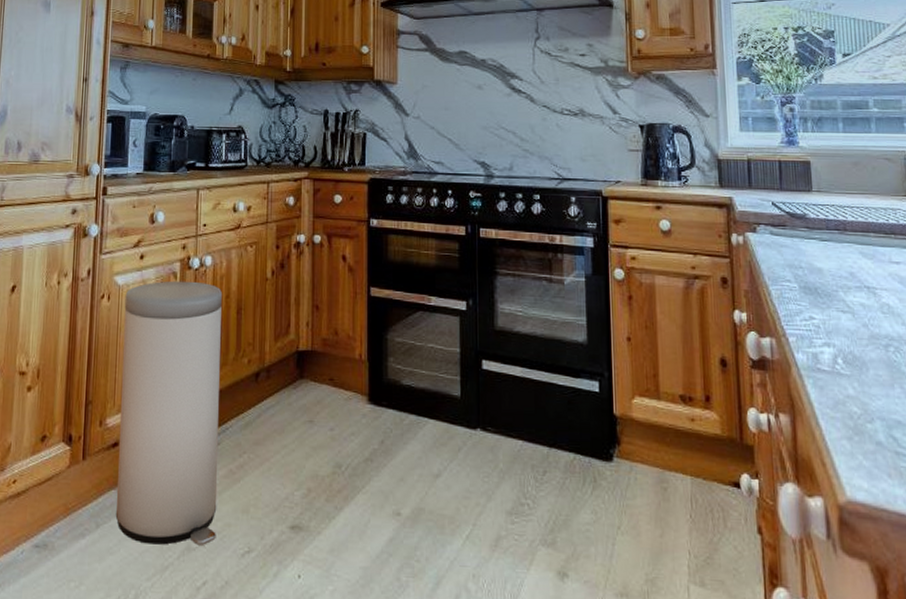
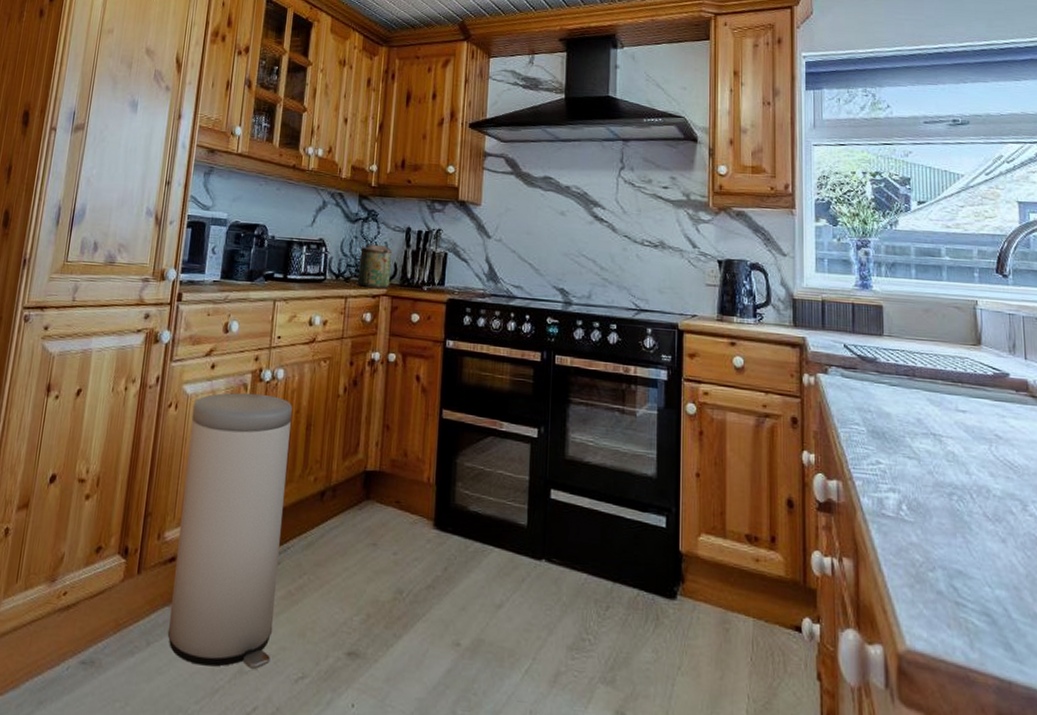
canister: none [278,128,311,173] -> present [357,244,392,289]

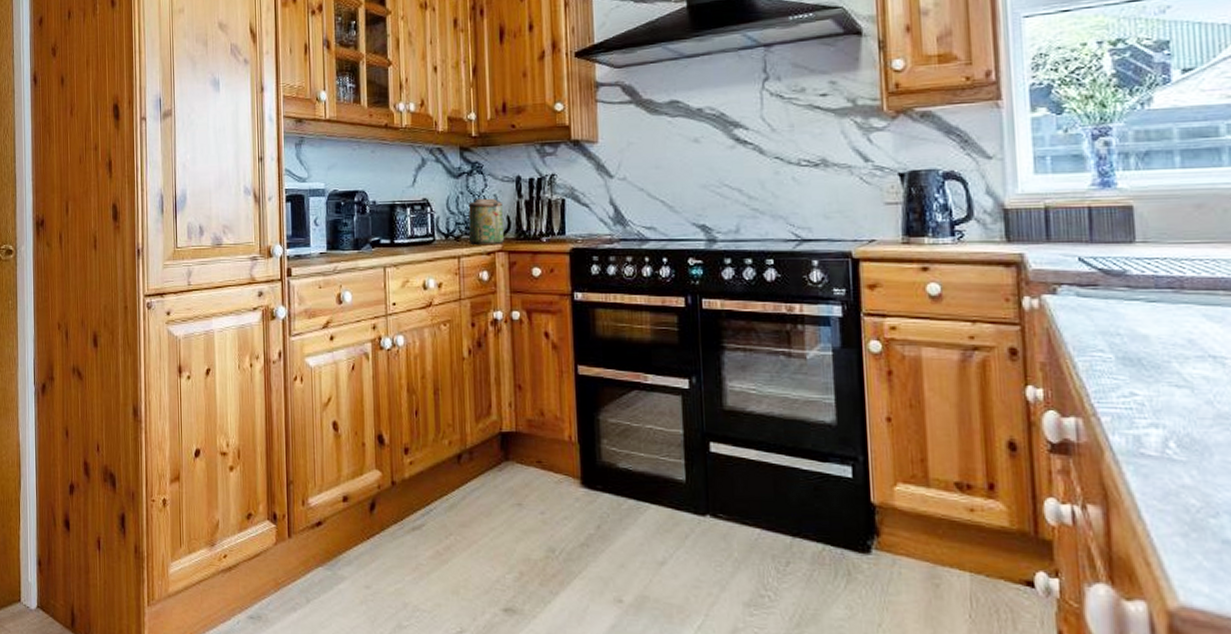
pedal bin: present [167,392,293,669] -> none [318,361,427,624]

